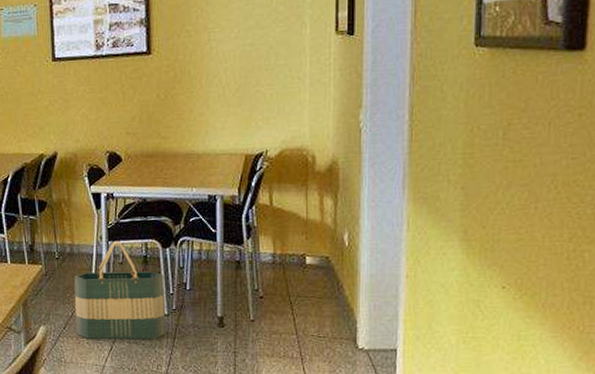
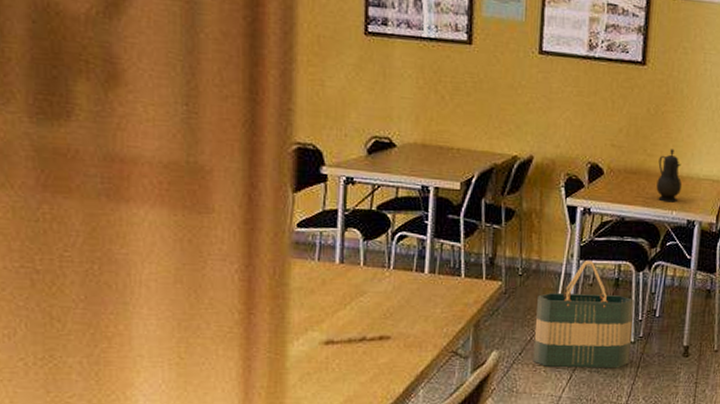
coffeepot: none [173,129,199,180] -> present [656,149,682,203]

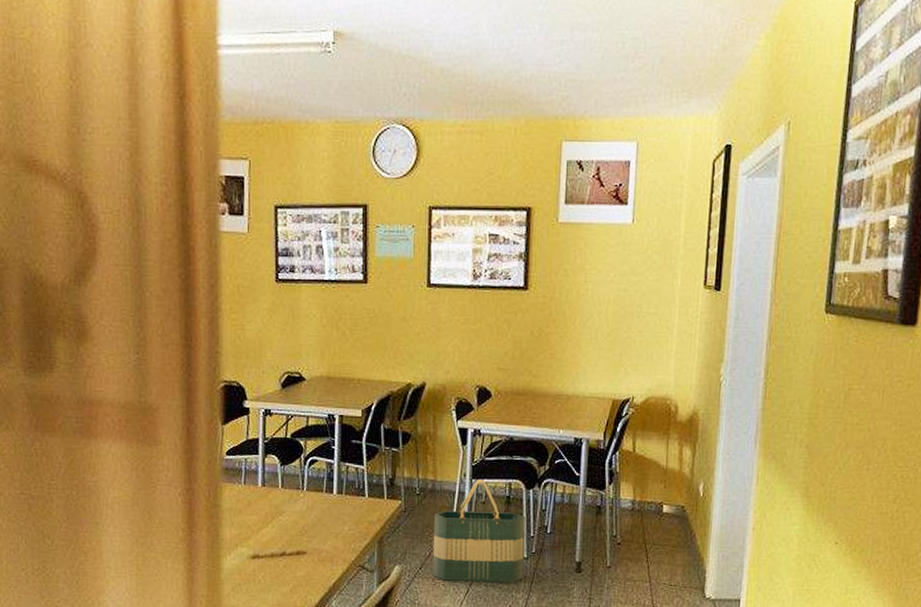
coffeepot: present [656,149,682,203] -> none [543,369,567,421]

